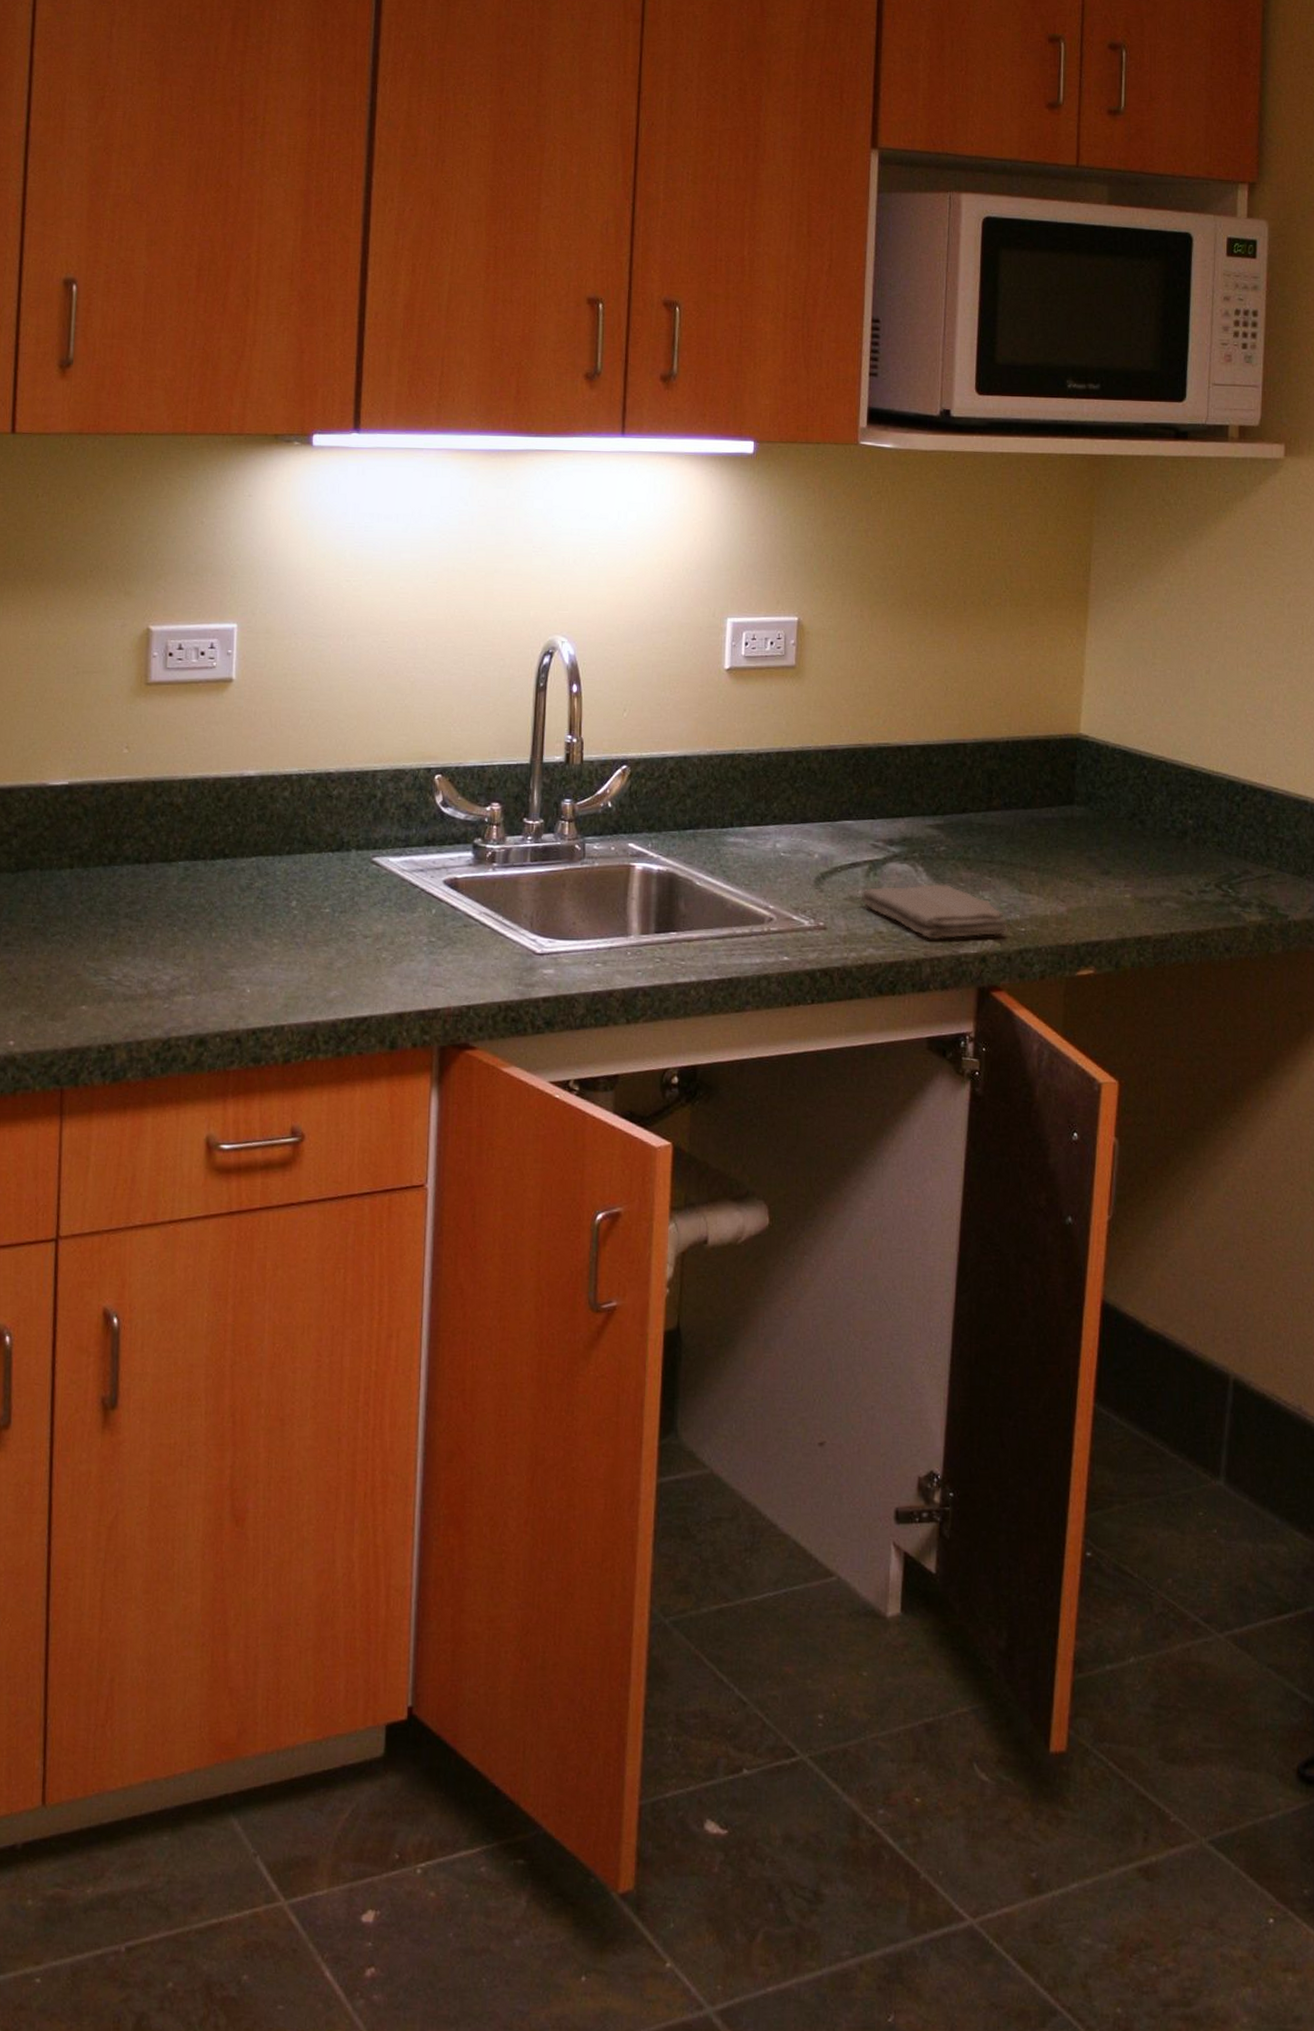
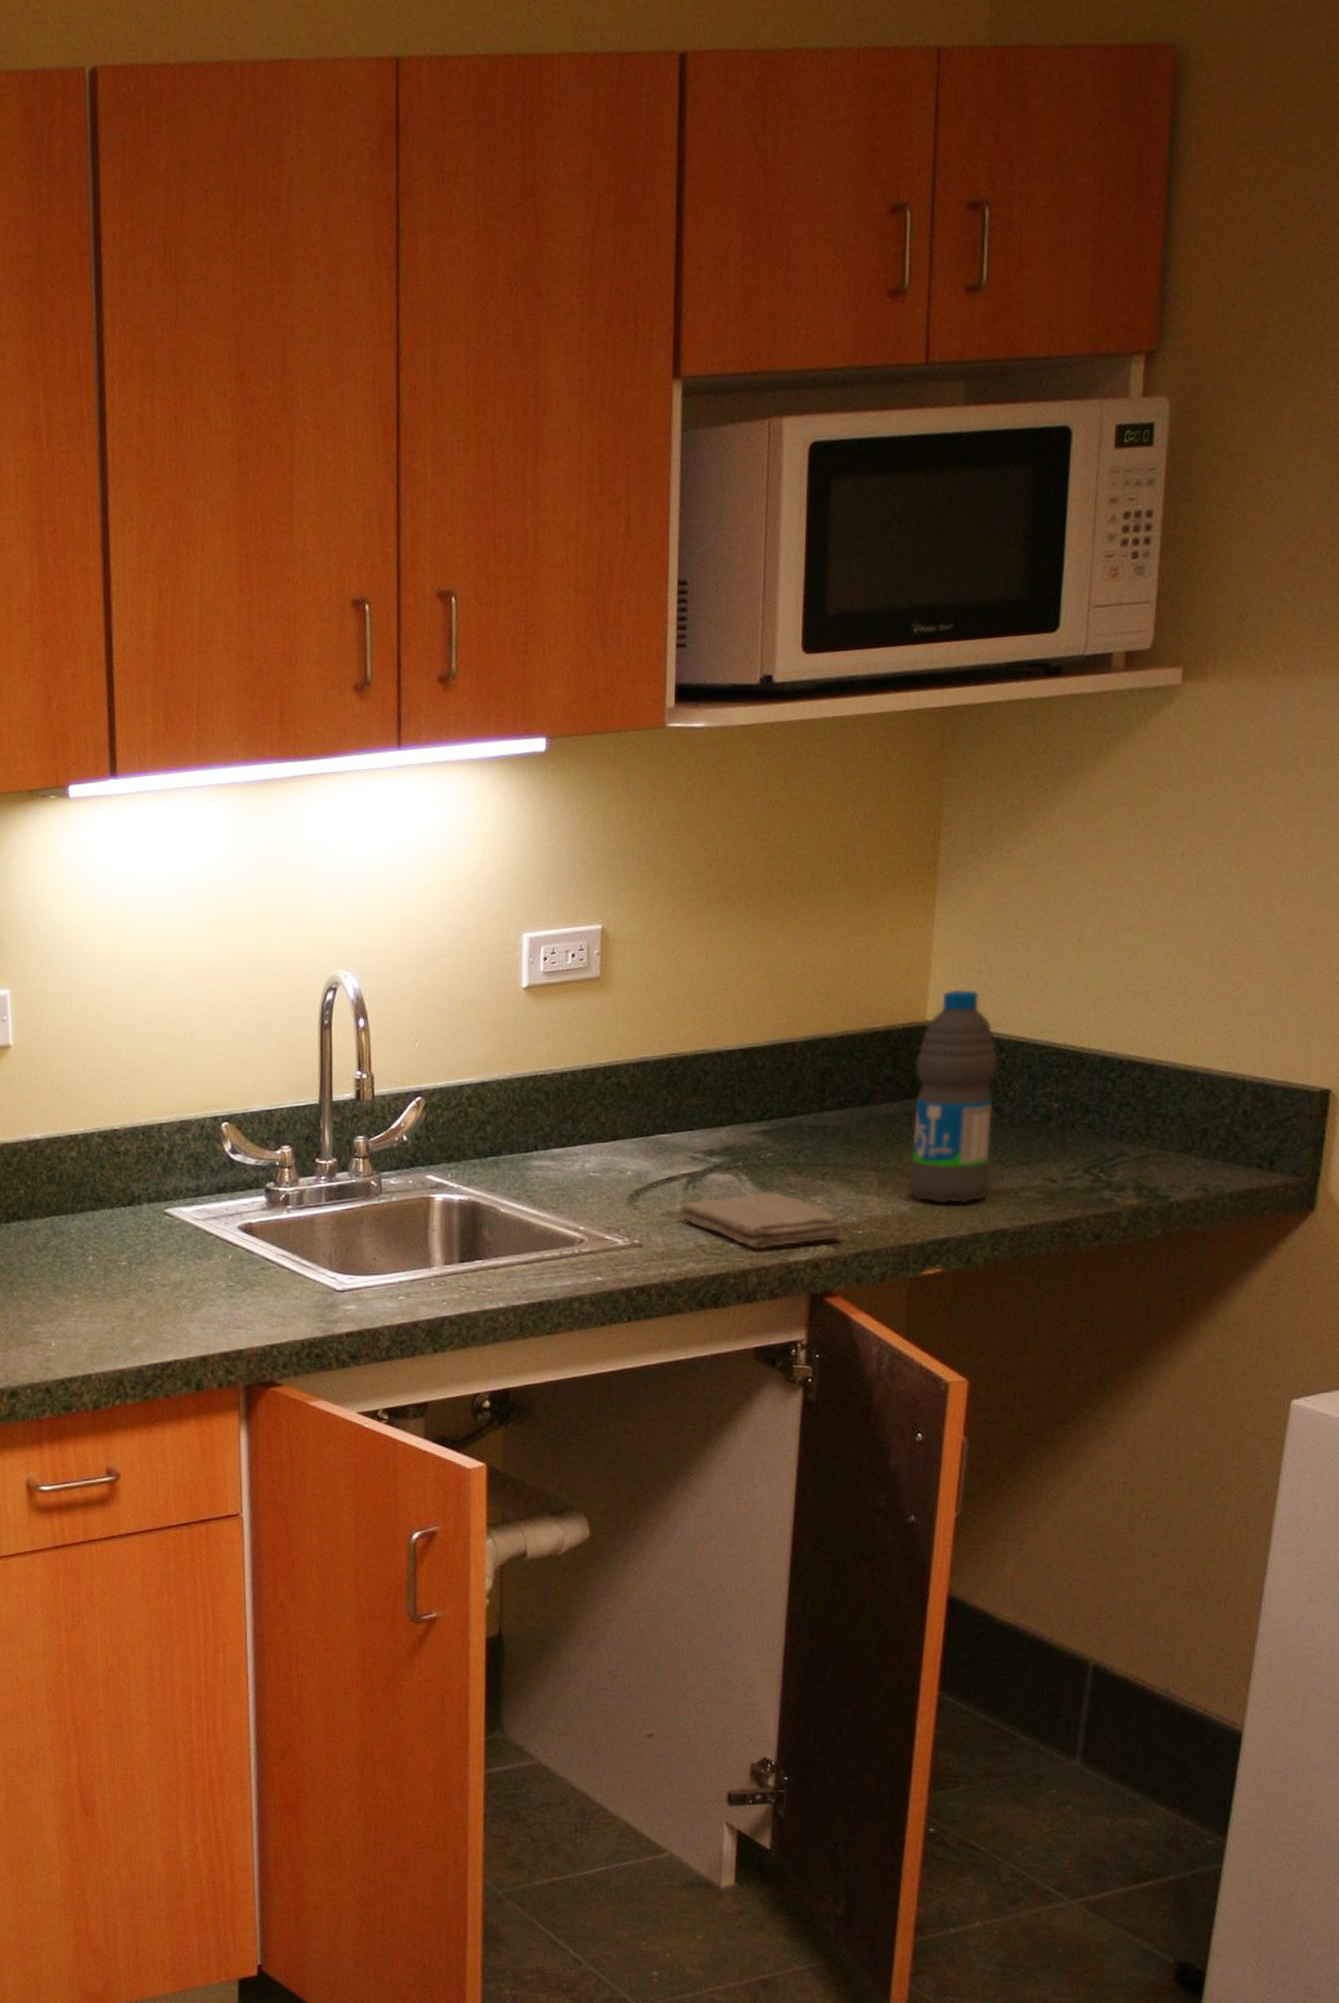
water bottle: none [1064,707,1141,909] -> present [907,989,998,1204]

